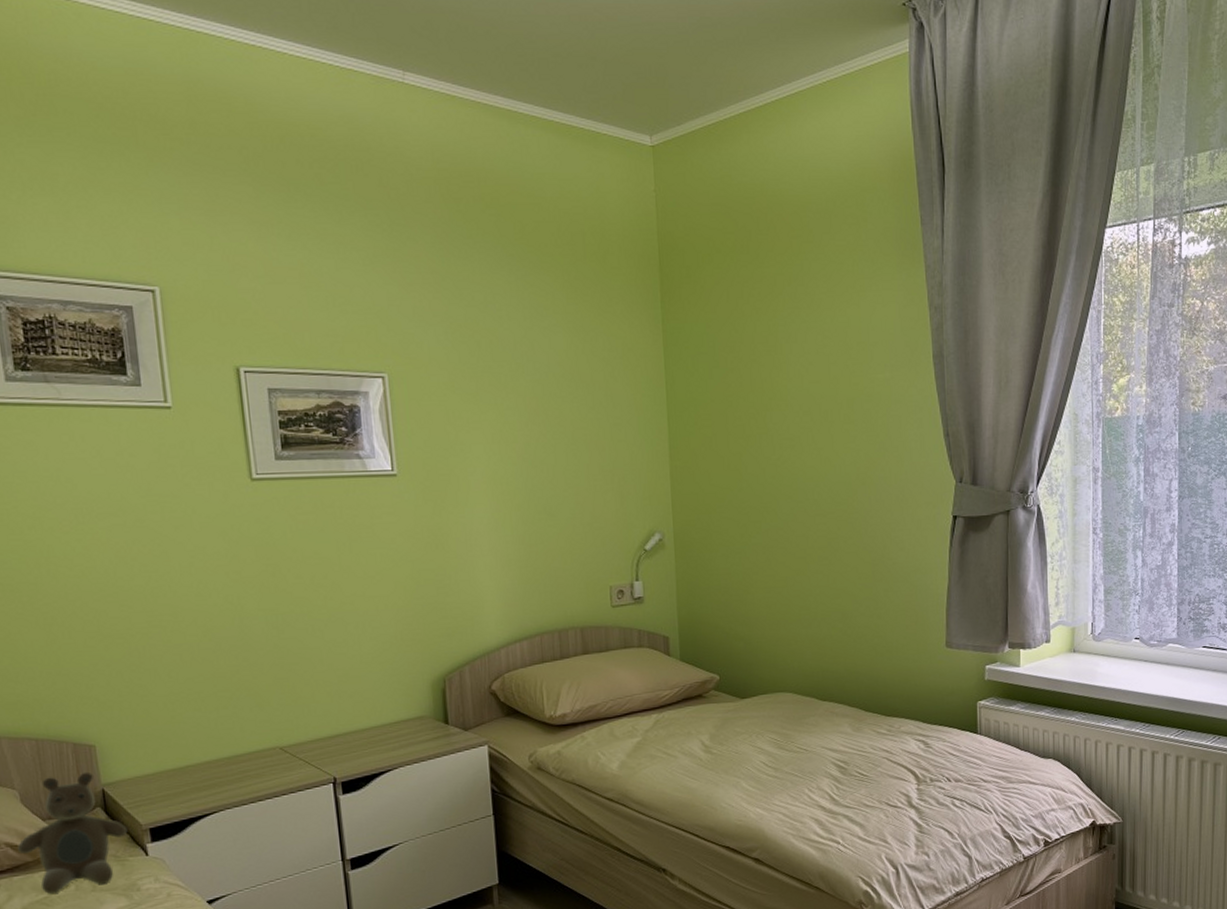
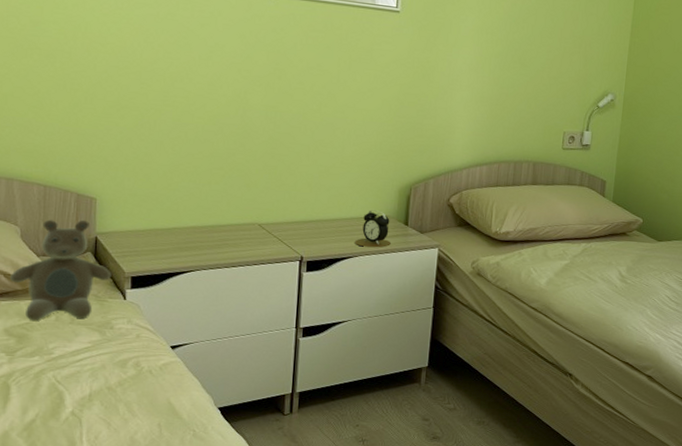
alarm clock: none [391,711,432,757] -> present [355,210,391,248]

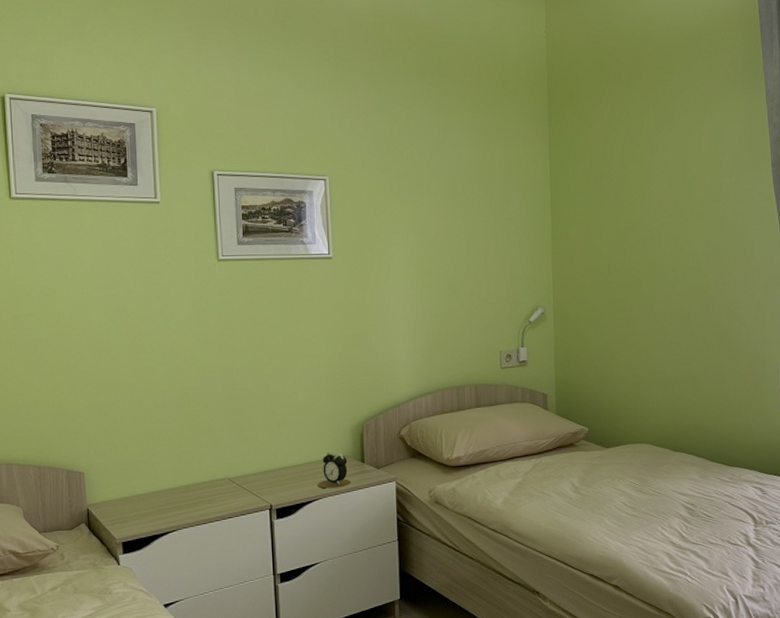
teddy bear: present [10,219,112,322] -> none [19,494,105,595]

